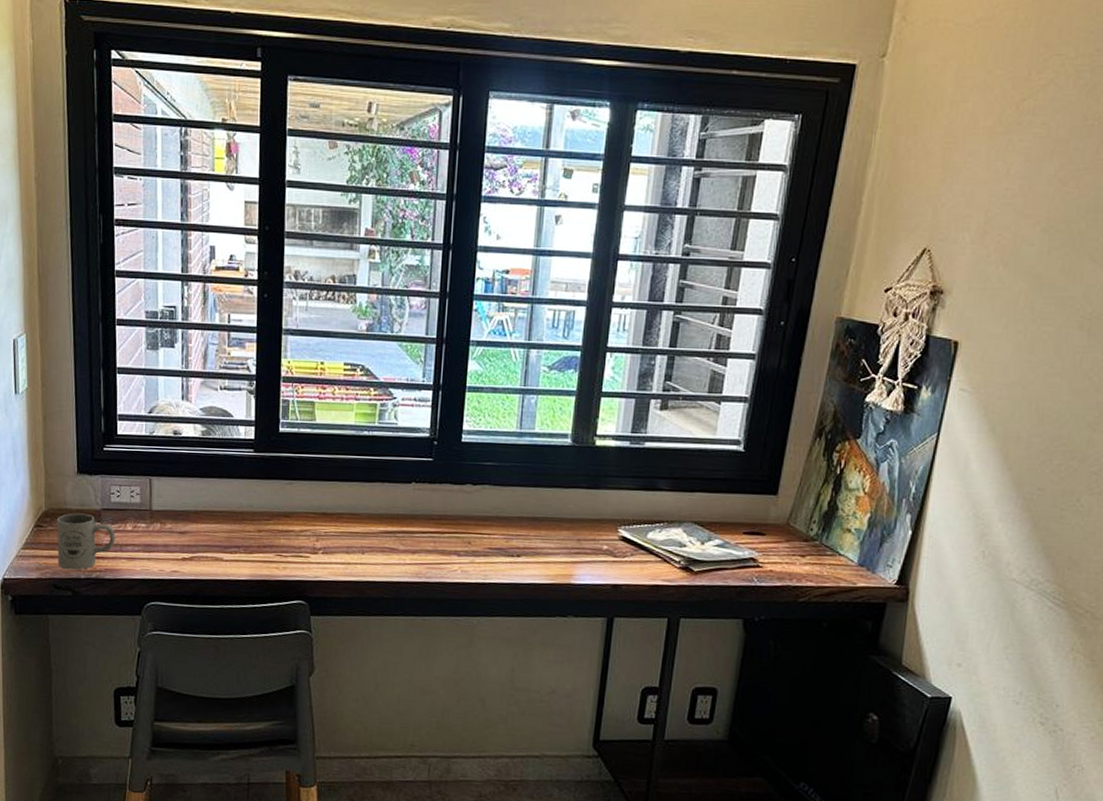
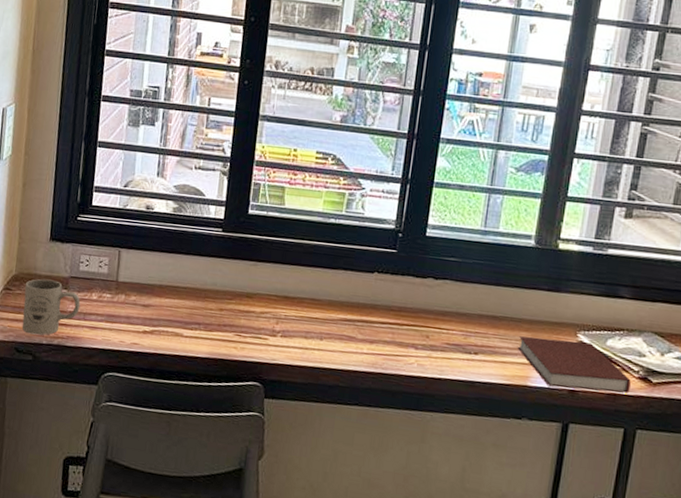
notebook: none [560,535,673,584] -> present [518,336,631,393]

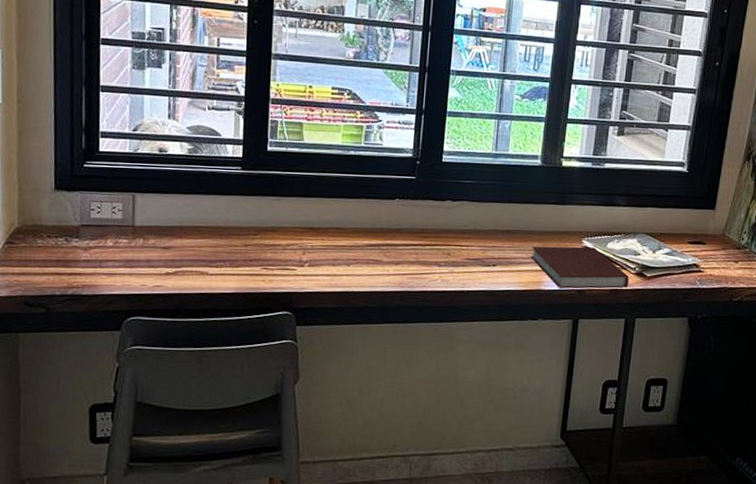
mug: present [22,278,81,336] -> none [30,229,95,287]

